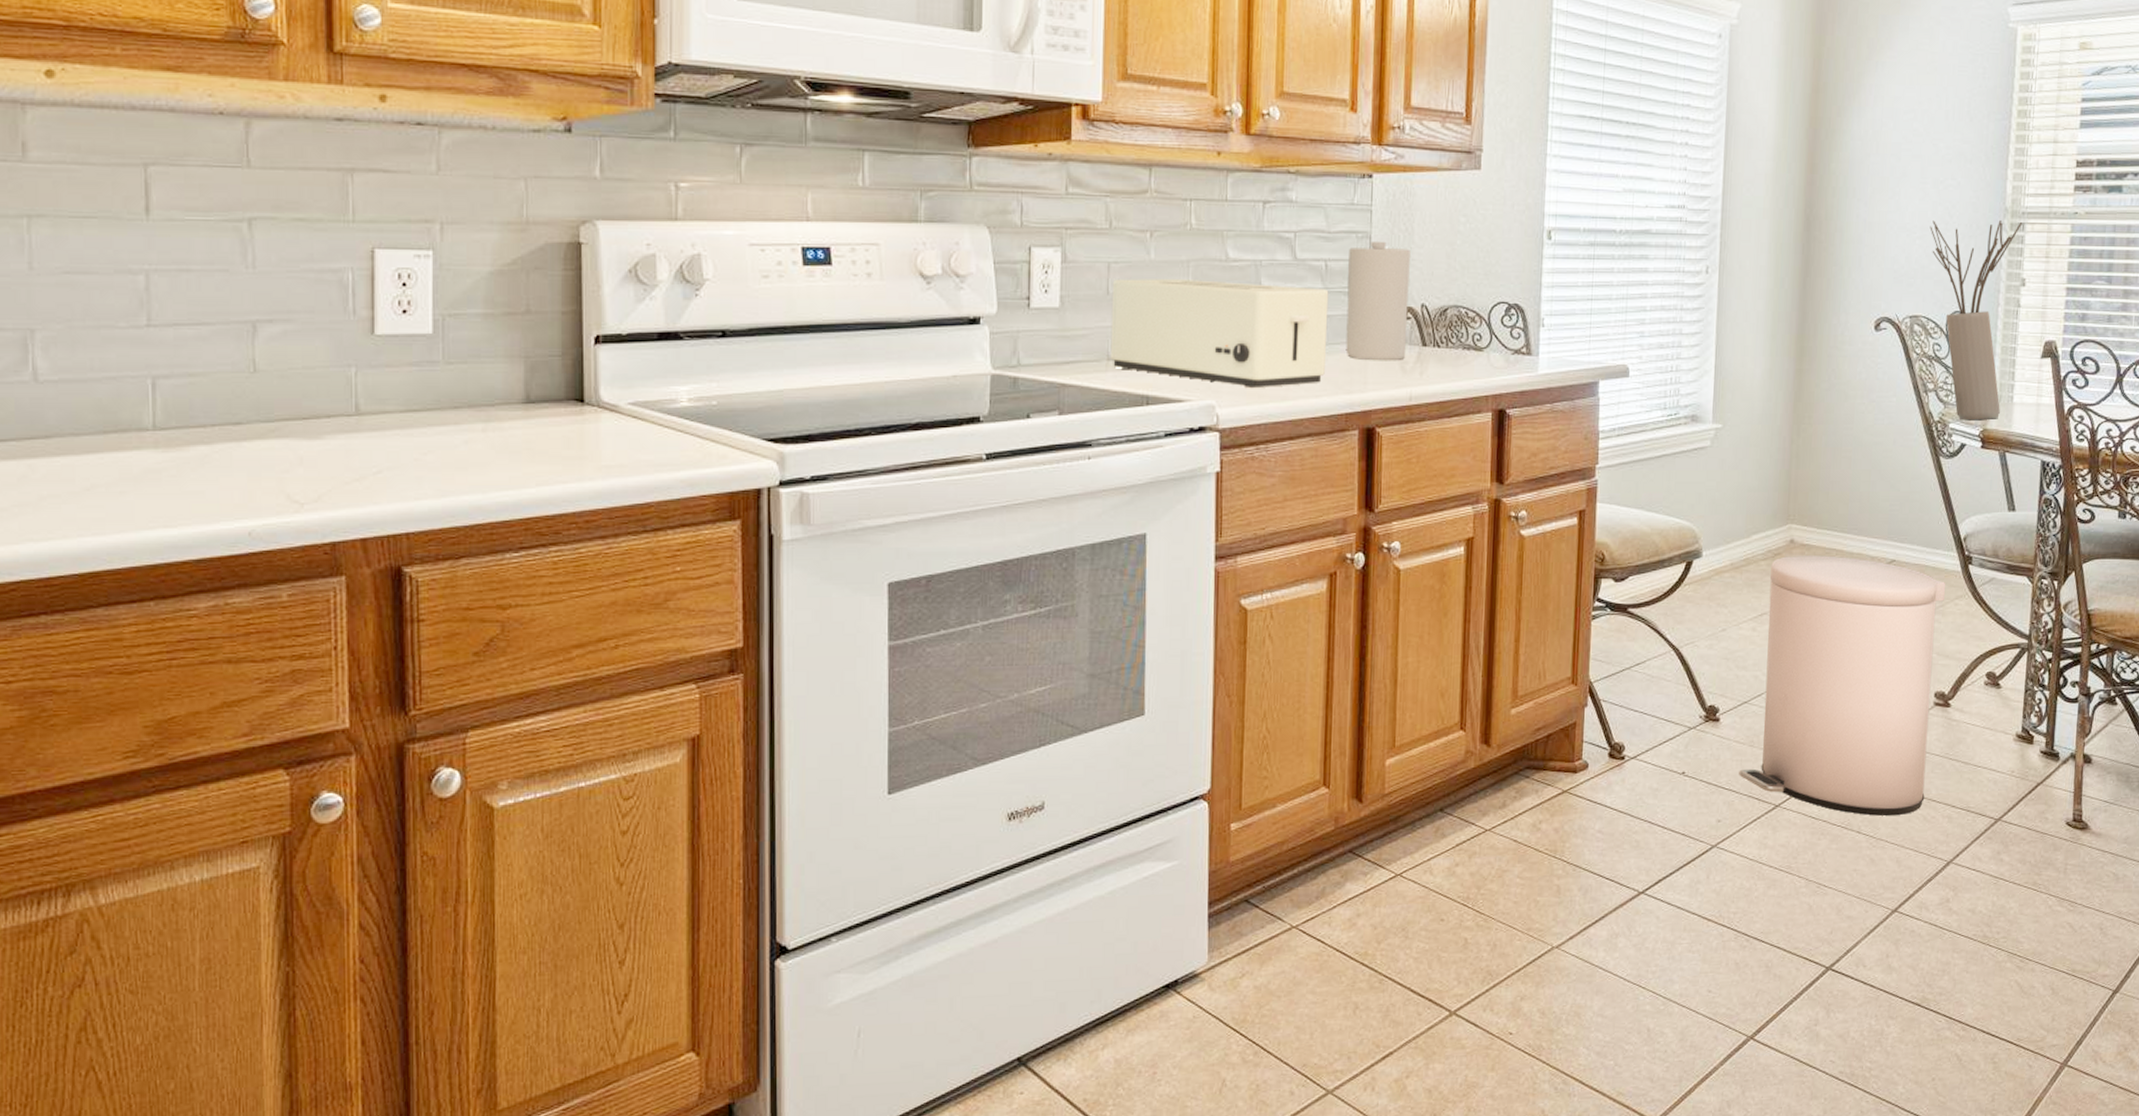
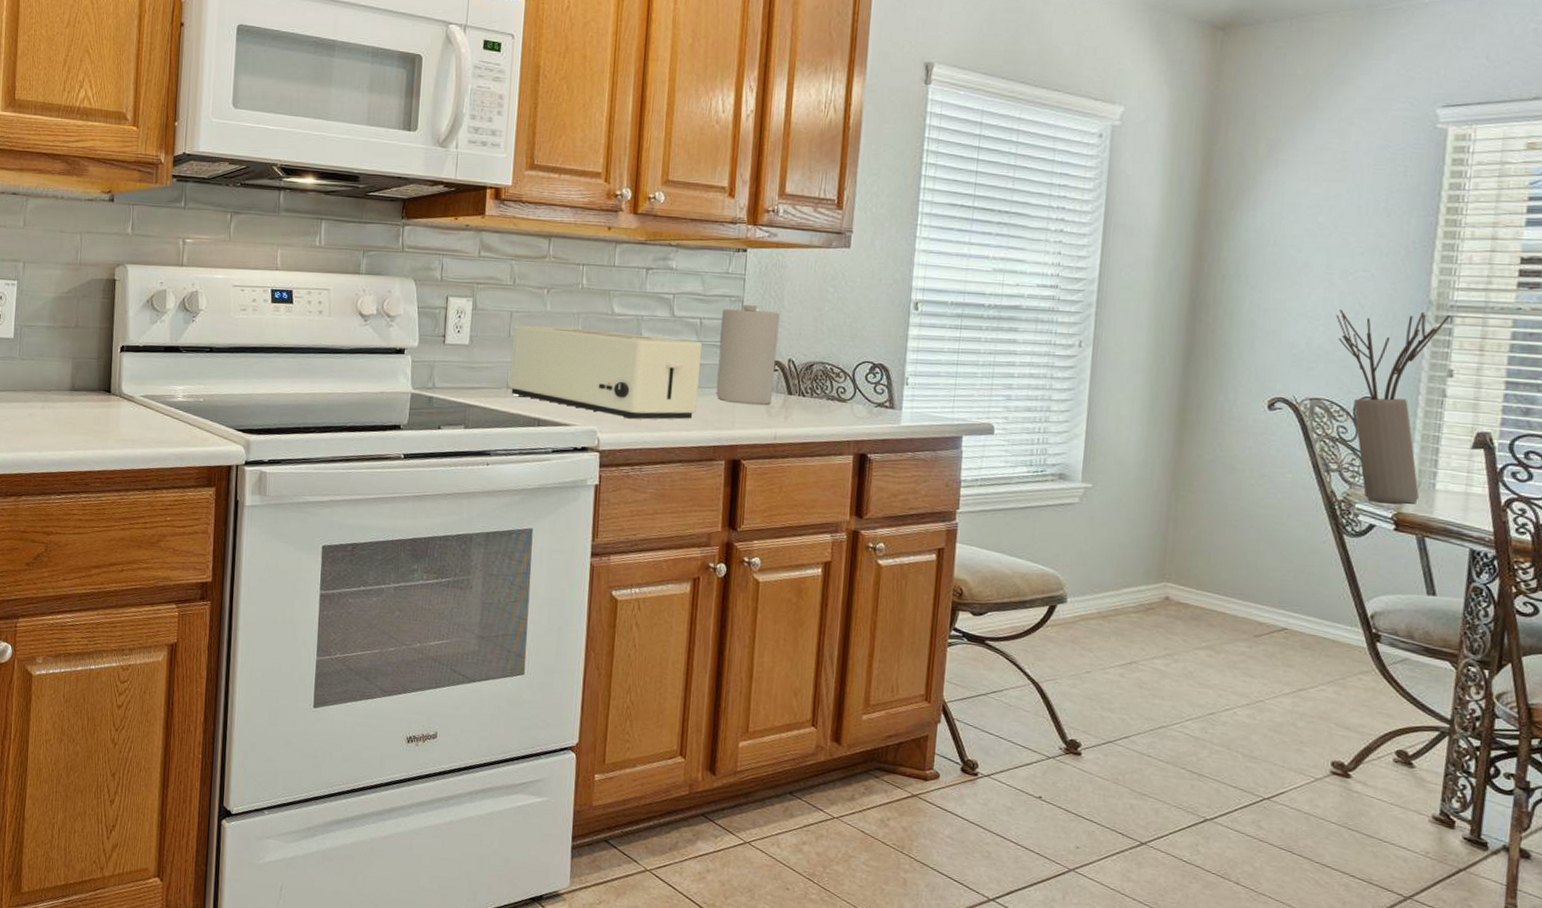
pedal bin: present [1739,555,1946,816] -> none [1101,611,1348,875]

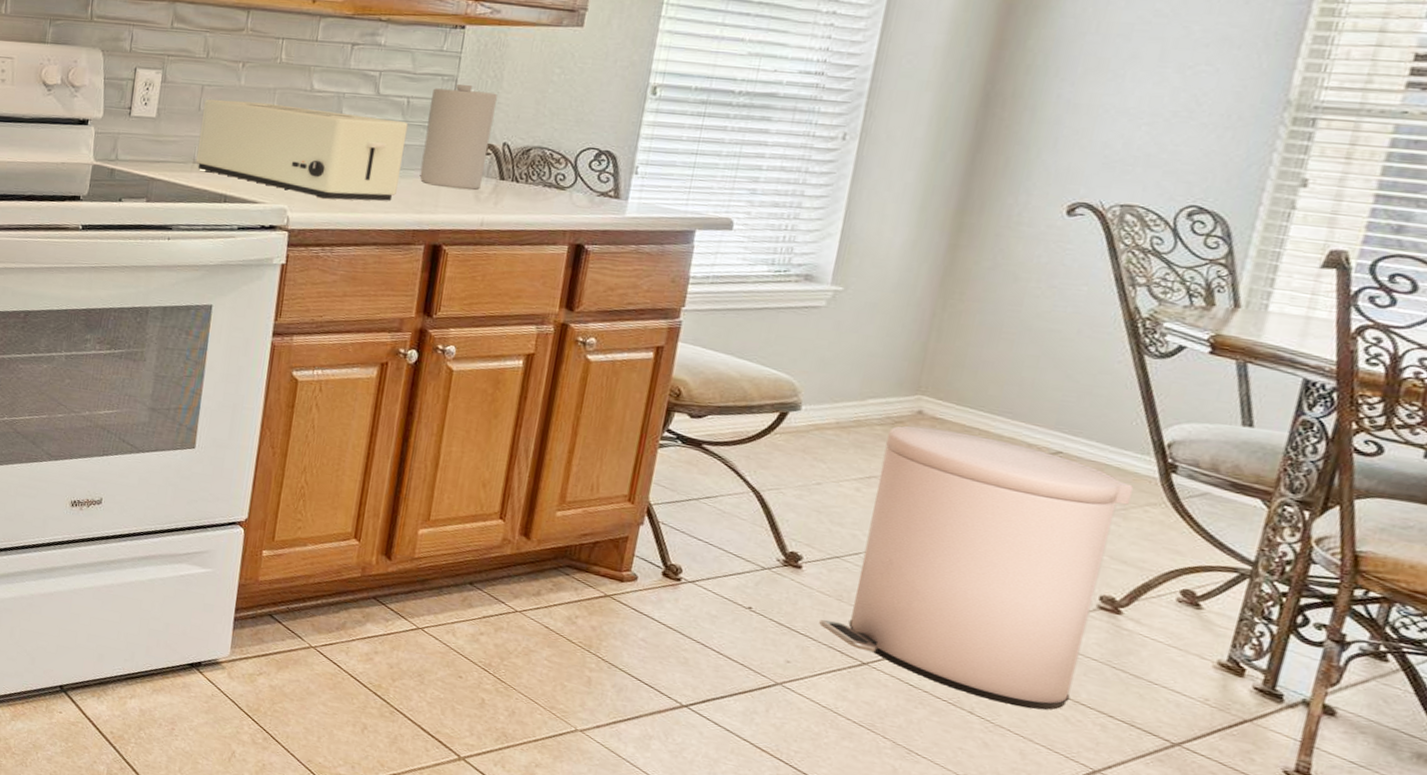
pedal bin: none [1101,611,1348,875] -> present [819,425,1134,710]
vase: present [1336,309,1451,504] -> none [1164,107,1314,326]

